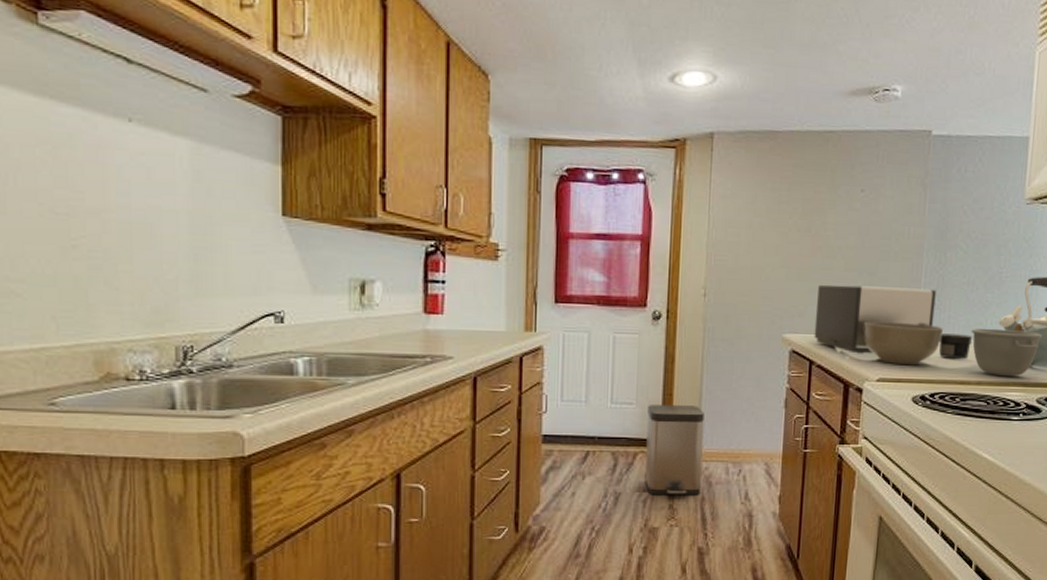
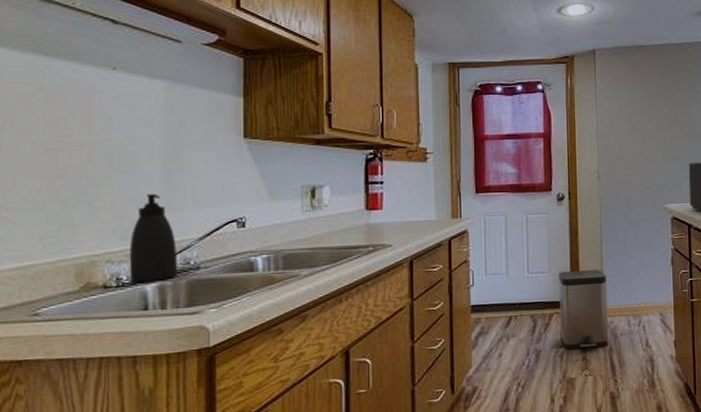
soap dispenser: none [152,275,208,378] -> present [129,194,178,283]

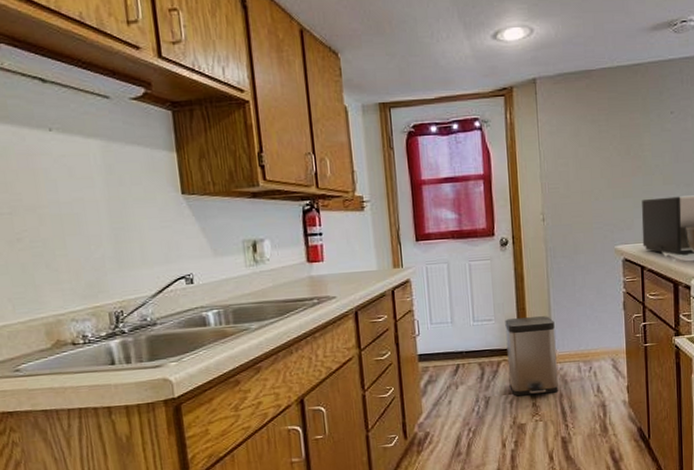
soap dispenser: present [129,194,178,283] -> none [89,254,138,340]

